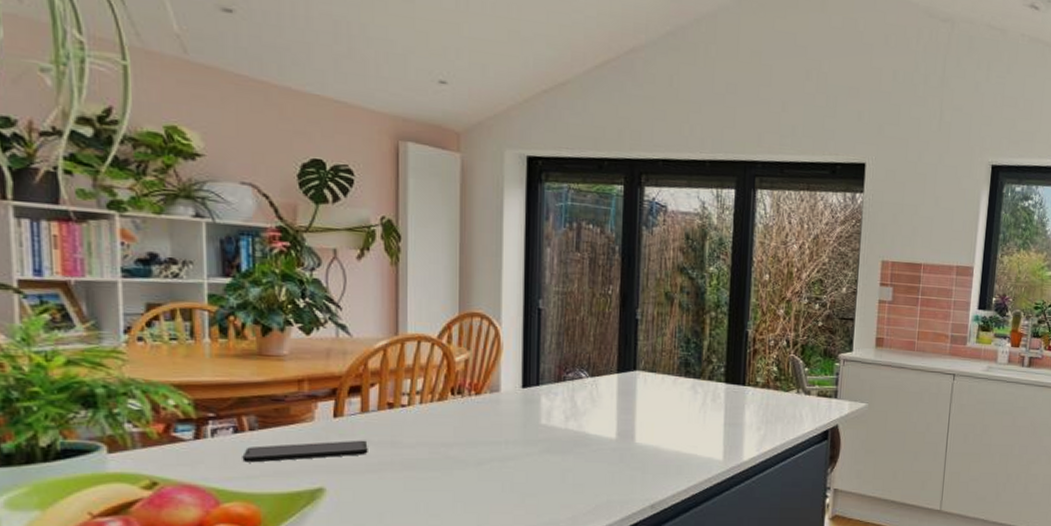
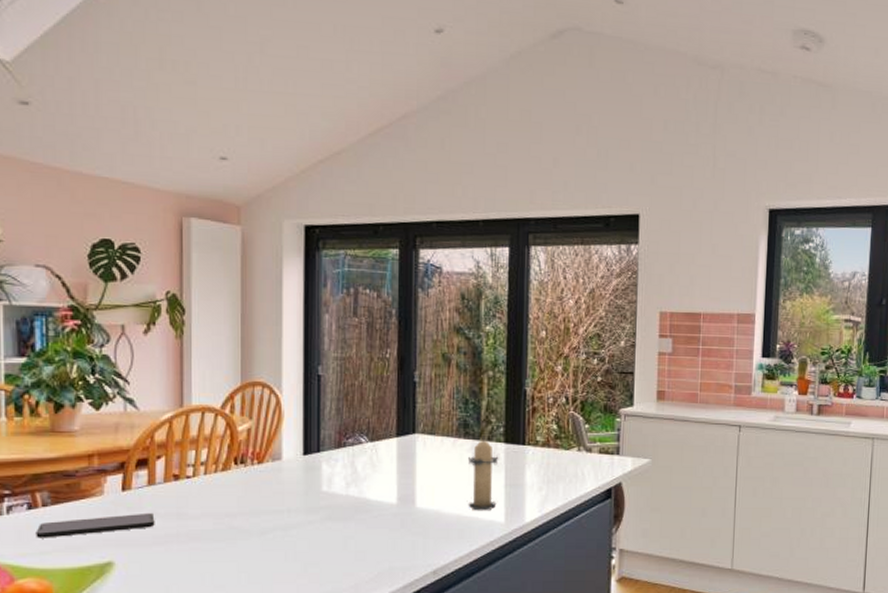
candle: none [687,375,719,449] -> present [467,436,499,511]

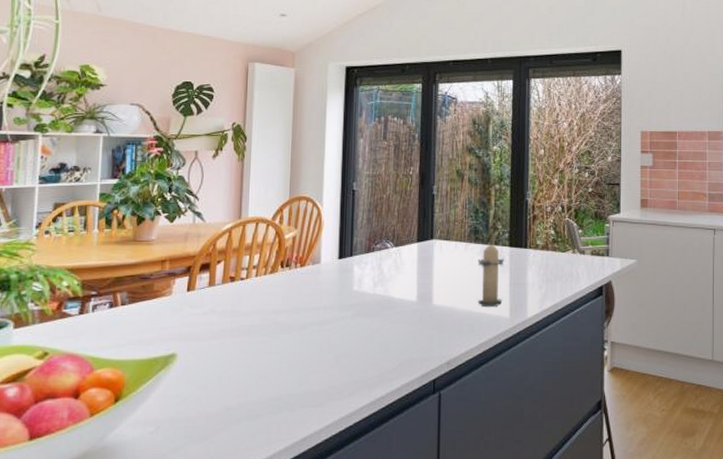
smartphone: present [36,512,155,538] -> none [114,310,213,333]

